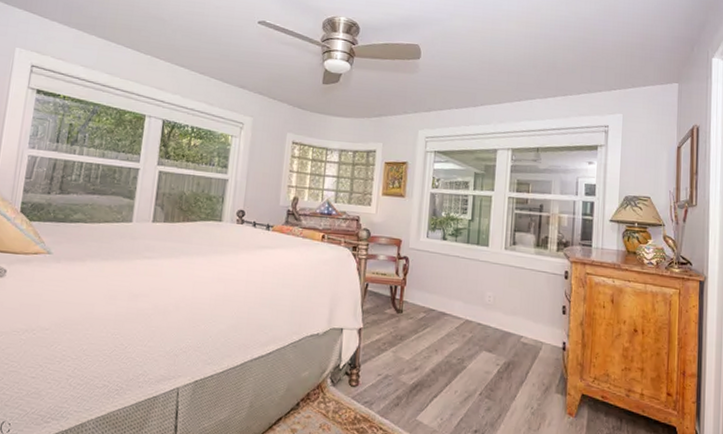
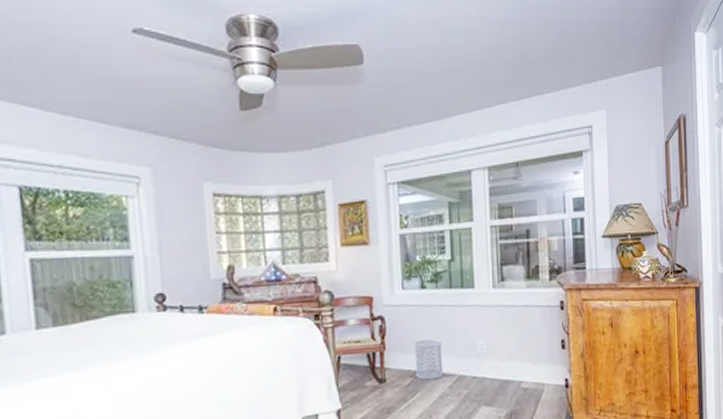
wastebasket: none [428,282,455,319] -> present [414,339,444,380]

